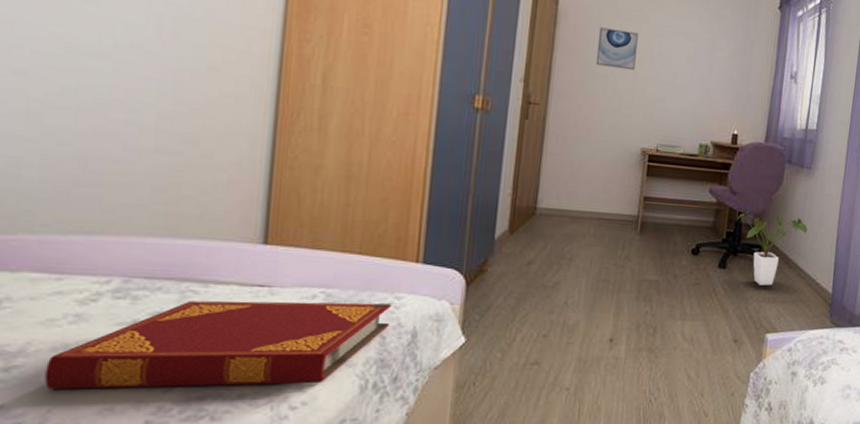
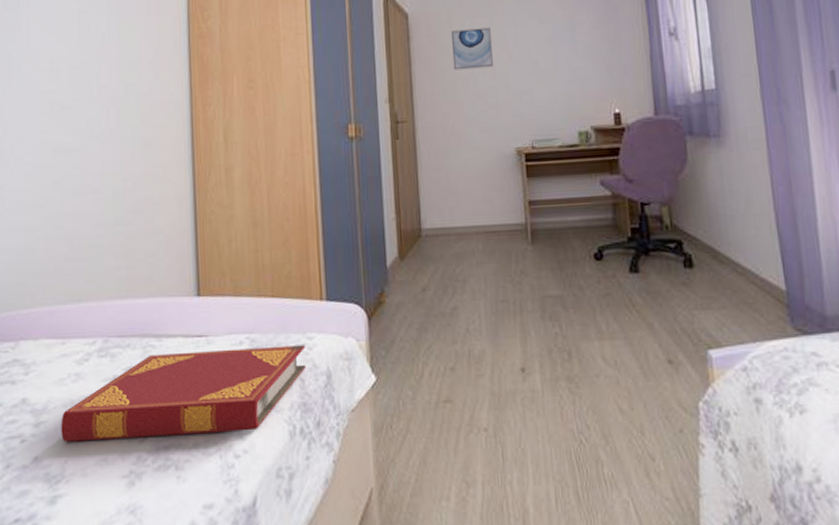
house plant: present [738,210,808,286] -> none [641,199,733,289]

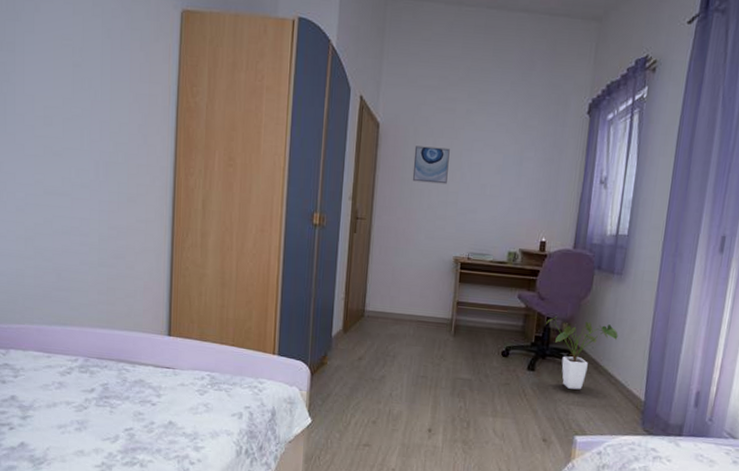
hardback book: present [61,345,307,442] -> none [45,376,257,446]
house plant: none [641,199,733,289] -> present [546,316,618,390]

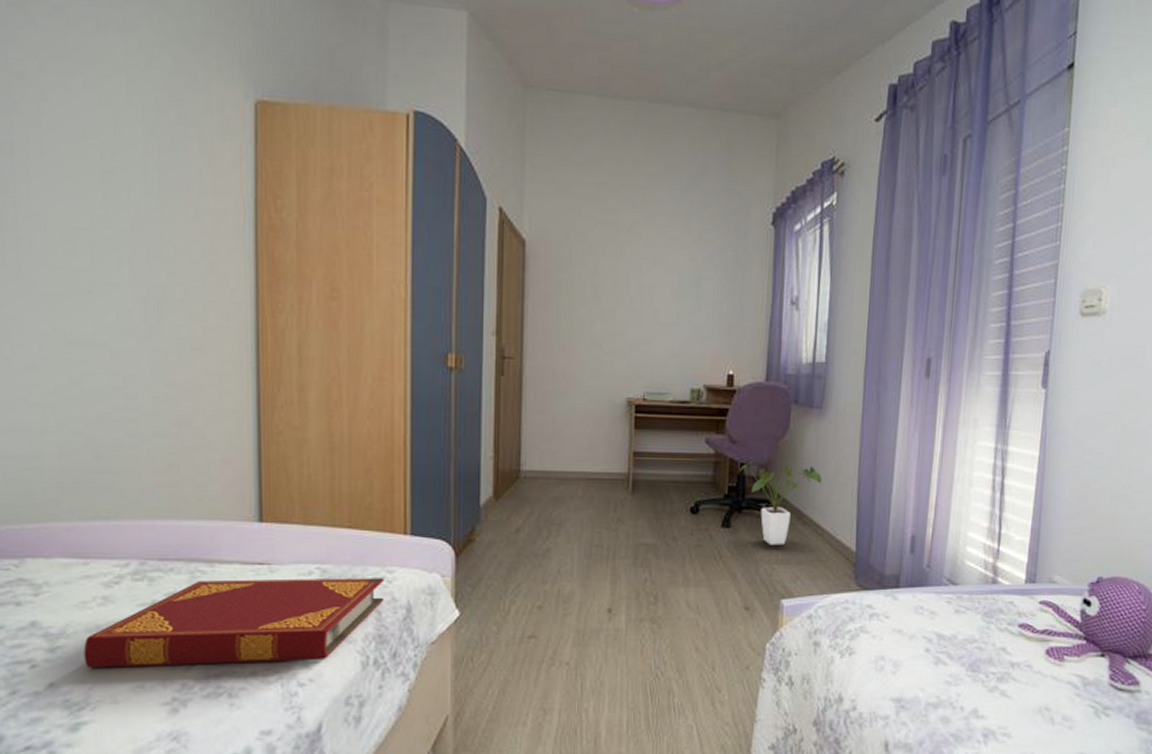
hardback book: none [45,376,257,446] -> present [84,578,385,668]
wall art: present [412,146,450,184] -> none [570,266,614,312]

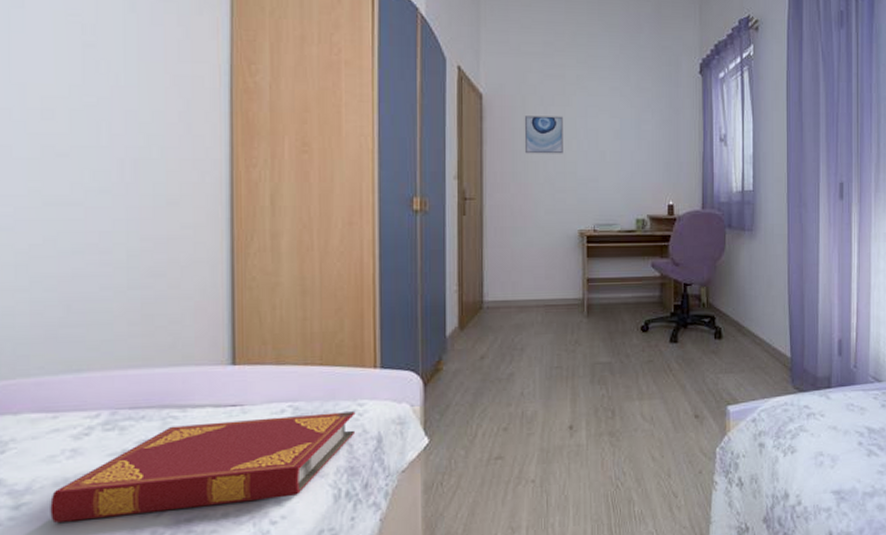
wall art: none [570,266,614,312] -> present [524,115,563,154]
house plant: present [740,461,822,545] -> none [684,281,757,356]

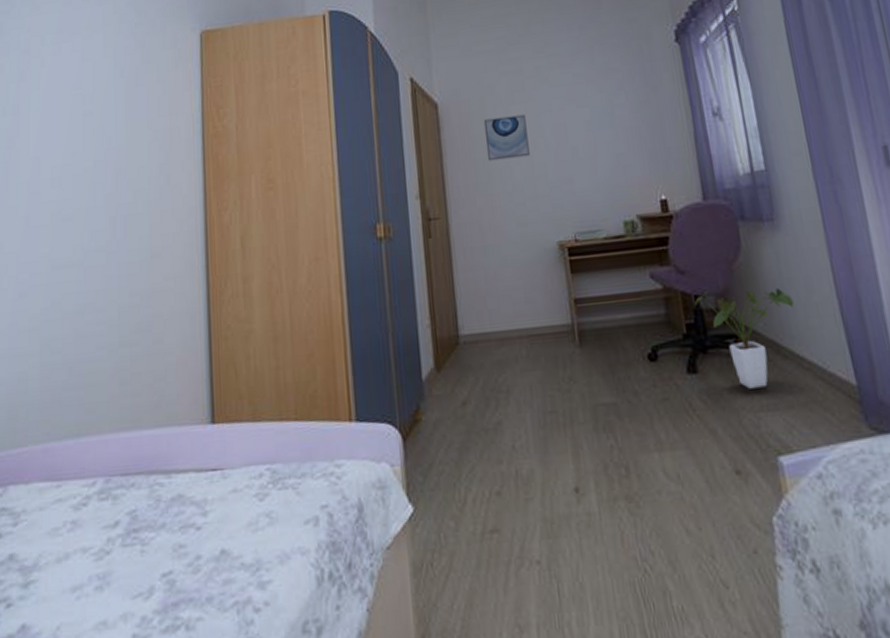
hardback book: present [50,411,356,523] -> none [54,474,335,604]
house plant: none [684,281,757,356] -> present [695,288,794,389]

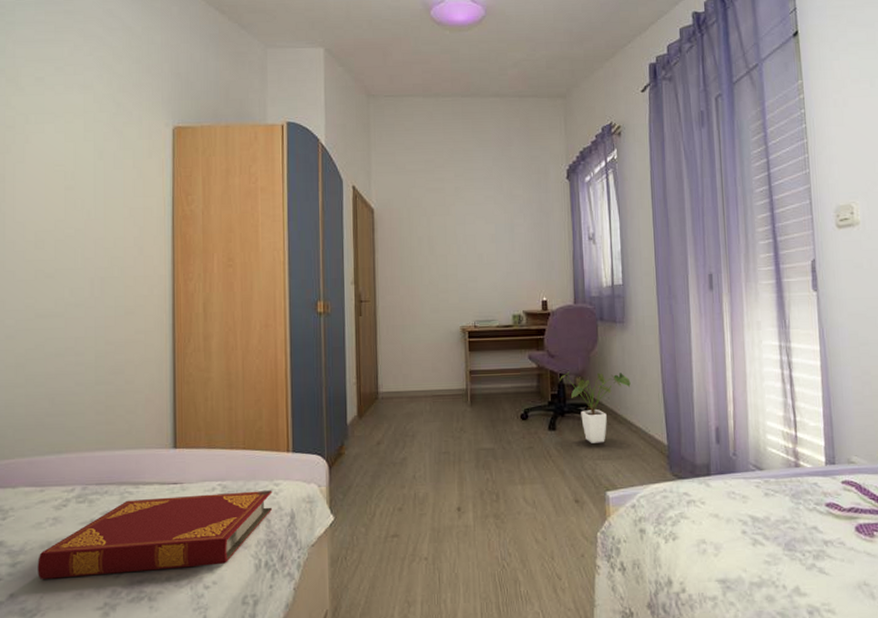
hardback book: none [54,474,335,604] -> present [38,490,273,579]
wall art: present [483,114,530,161] -> none [410,224,445,259]

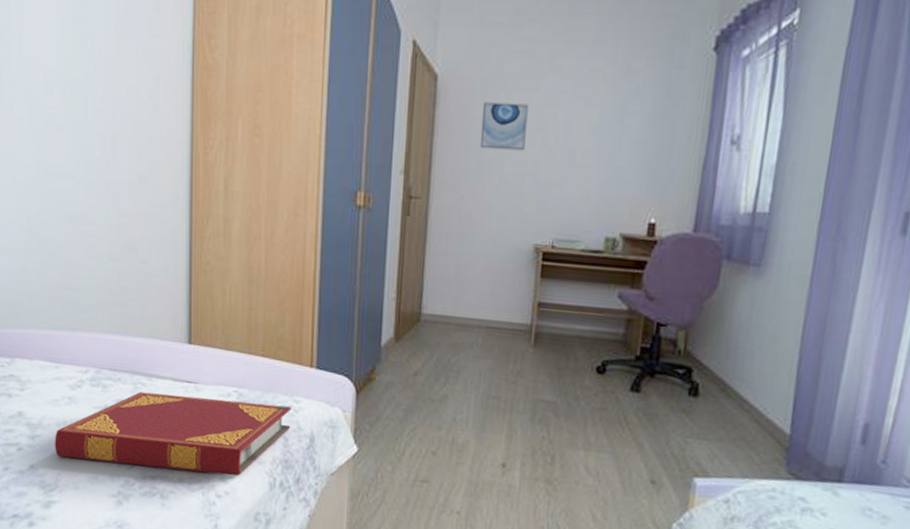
wall art: none [410,224,445,259] -> present [479,102,528,151]
house plant: present [560,371,631,443] -> none [655,321,754,418]

